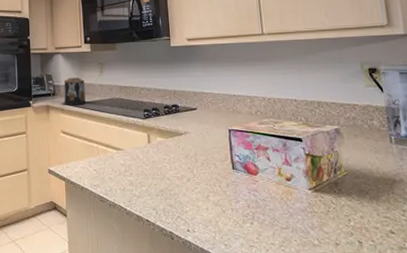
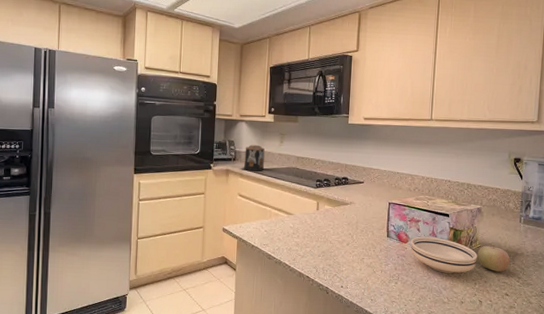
bowl: none [261,166,346,209] -> present [410,236,477,274]
fruit: none [345,170,388,204] -> present [477,244,510,272]

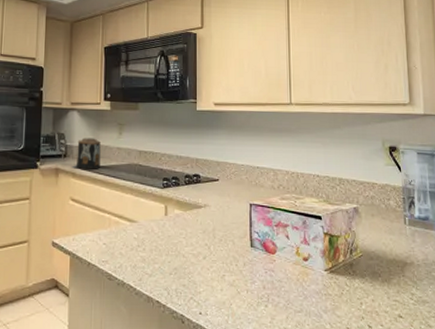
bowl: present [410,236,477,274] -> none [279,244,360,291]
fruit: present [477,244,510,272] -> none [359,251,399,287]

